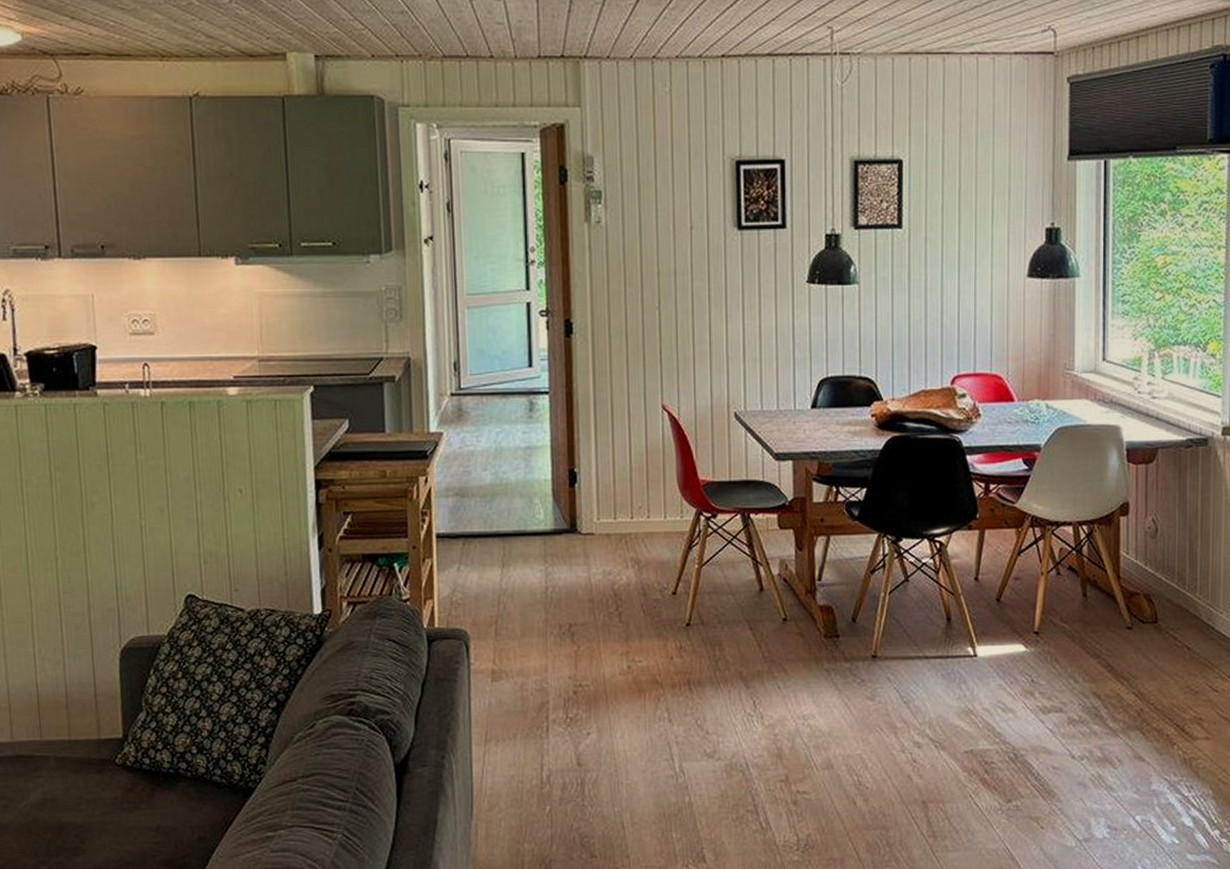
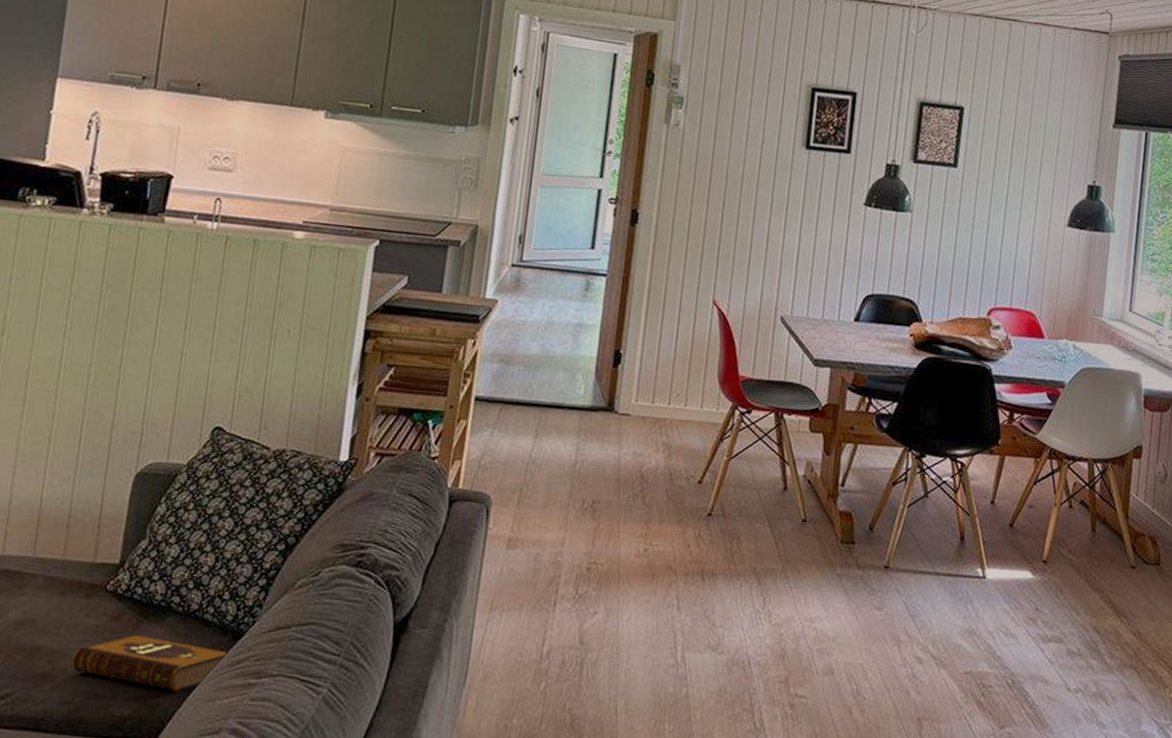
hardback book: none [97,802,242,852] -> present [71,634,229,692]

